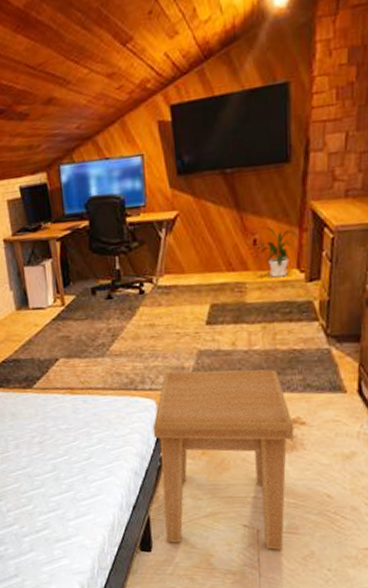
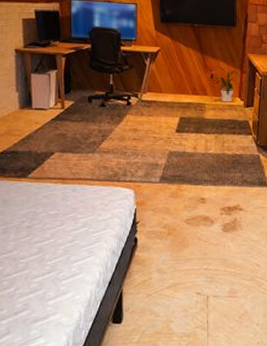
side table: present [153,369,295,550] -> none [130,167,235,313]

